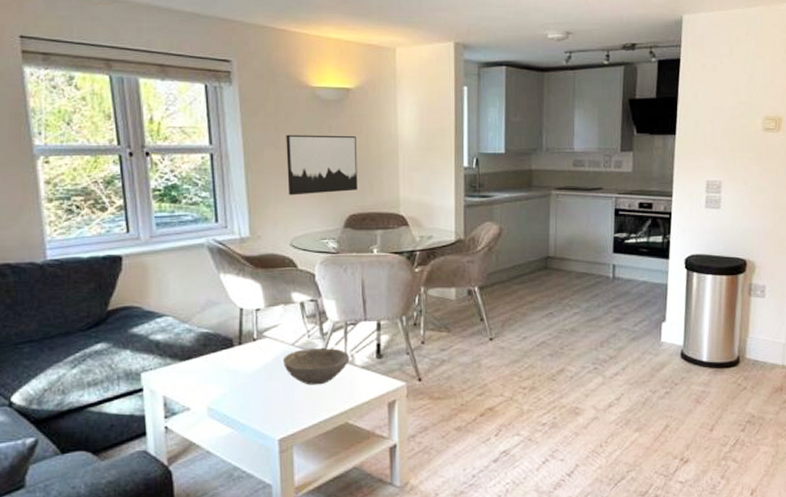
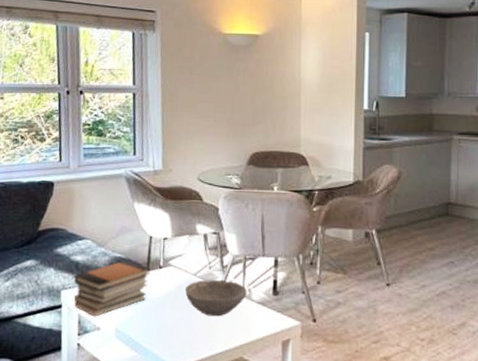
book stack: none [155,335,243,398] -> present [74,260,151,317]
wall art: present [286,134,358,195] -> none [198,76,263,133]

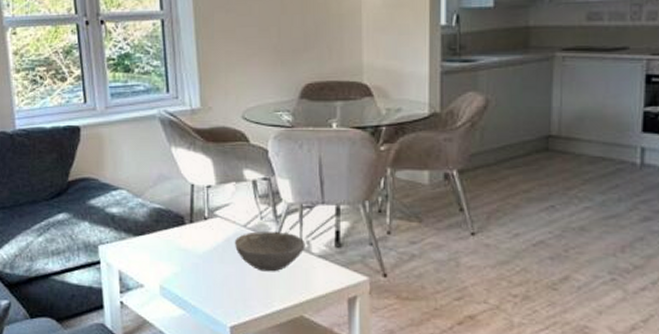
book stack: present [74,260,151,317] -> none [111,211,195,274]

